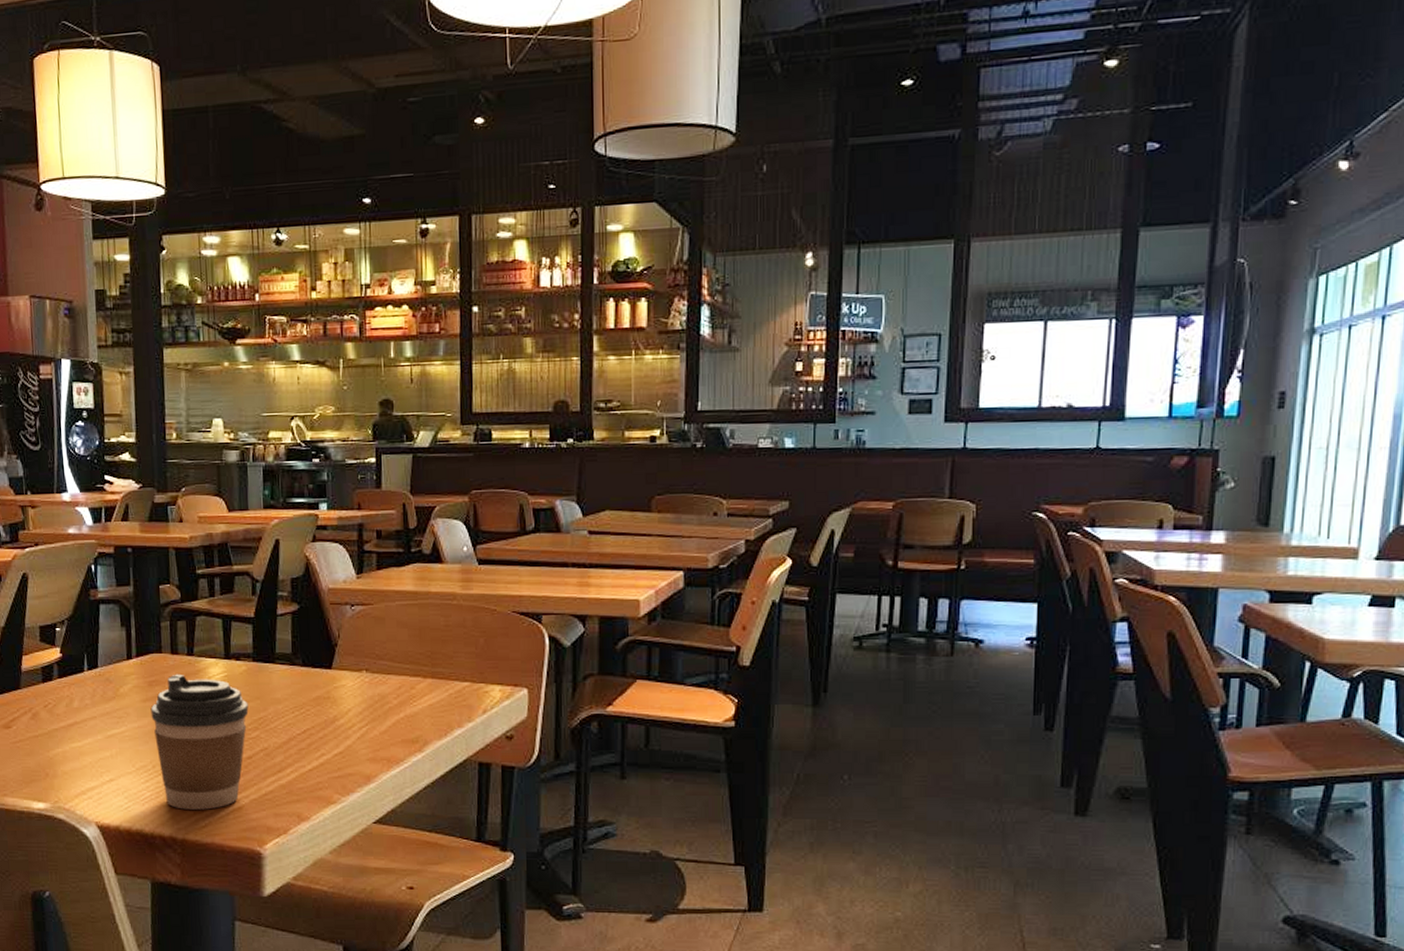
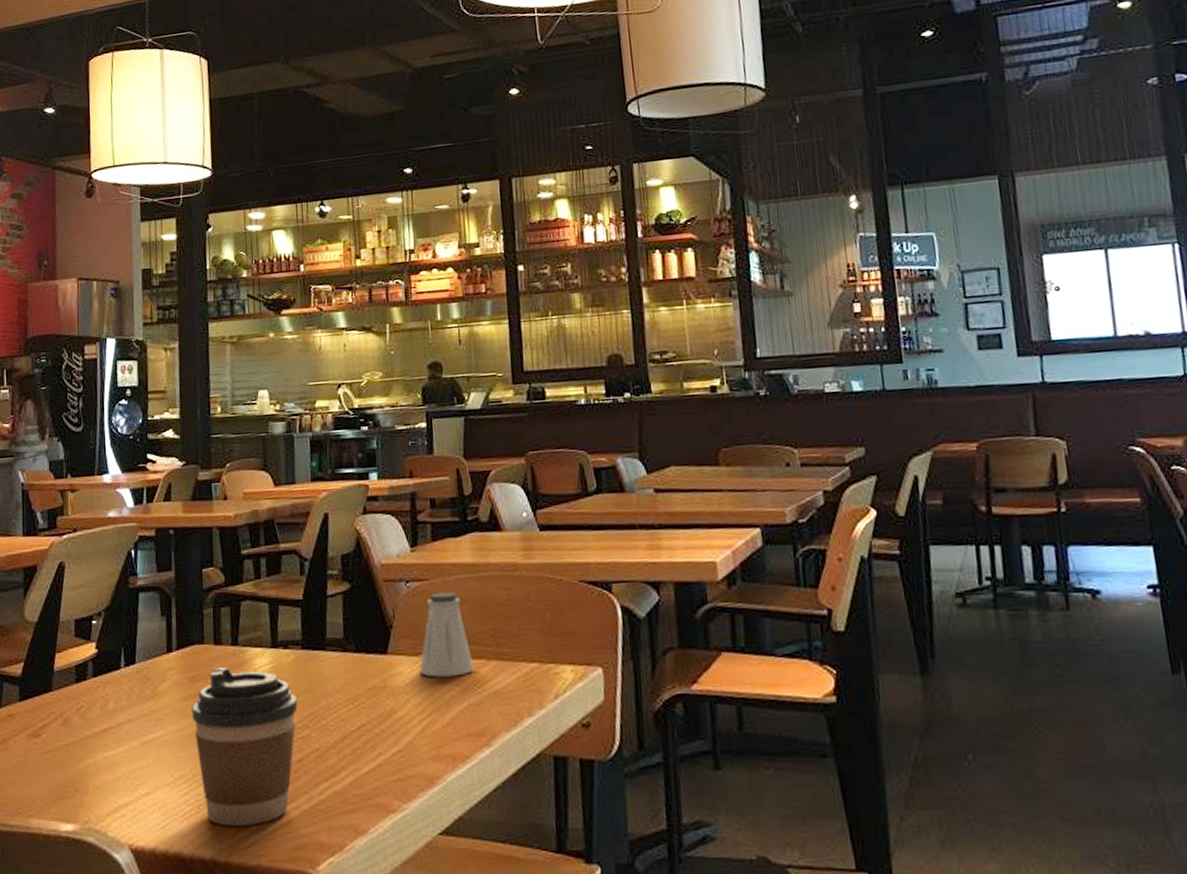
saltshaker: none [361,616,411,691] -> present [419,592,474,678]

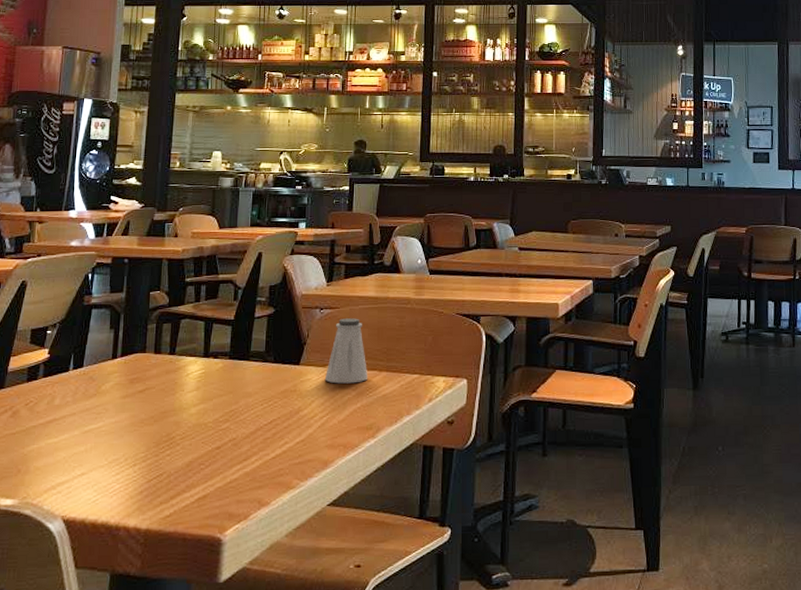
coffee cup: present [191,666,298,826] -> none [129,371,222,500]

